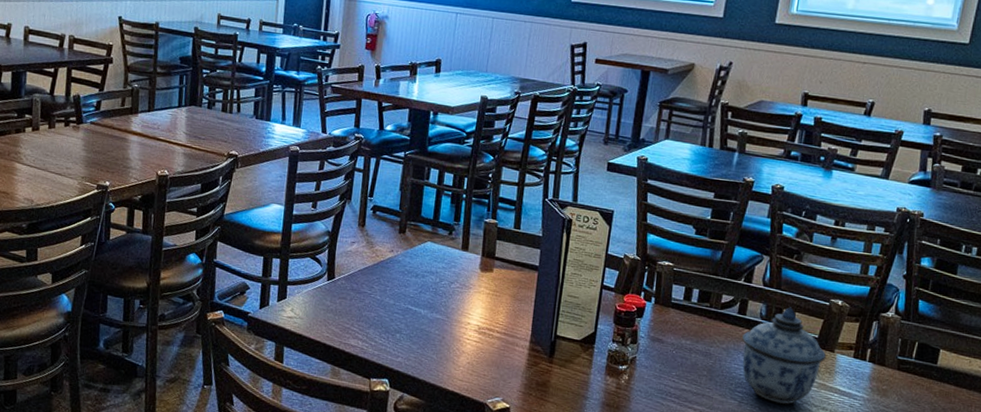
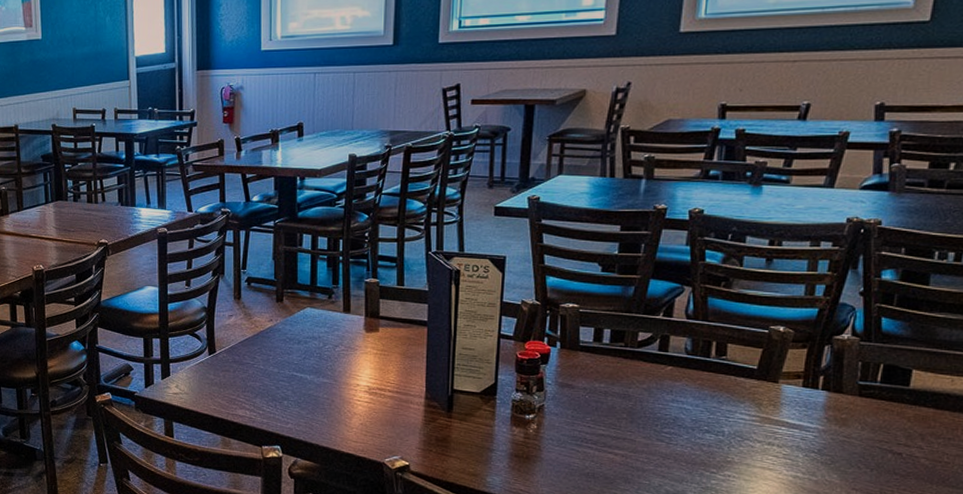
lidded jar: present [742,307,827,404] -> none [666,338,769,442]

